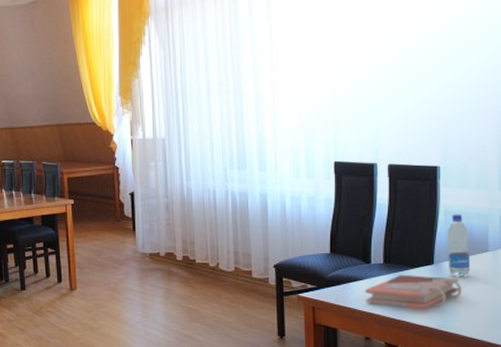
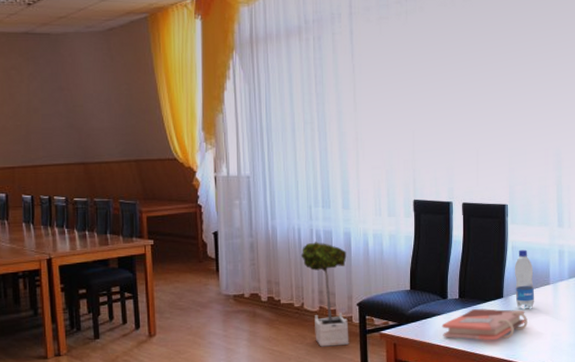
potted tree: none [216,203,265,307] -> present [301,242,349,347]

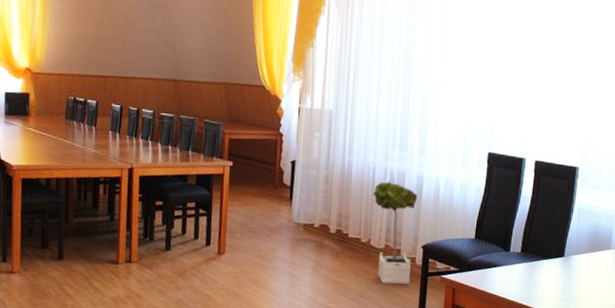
notebook: present [441,309,527,341] -> none [501,264,585,297]
bottle: present [514,249,535,309] -> none [576,212,597,271]

